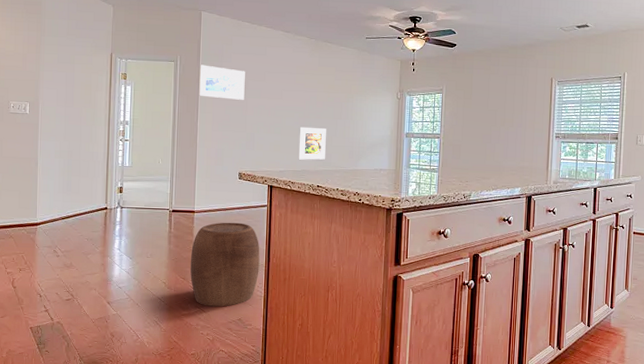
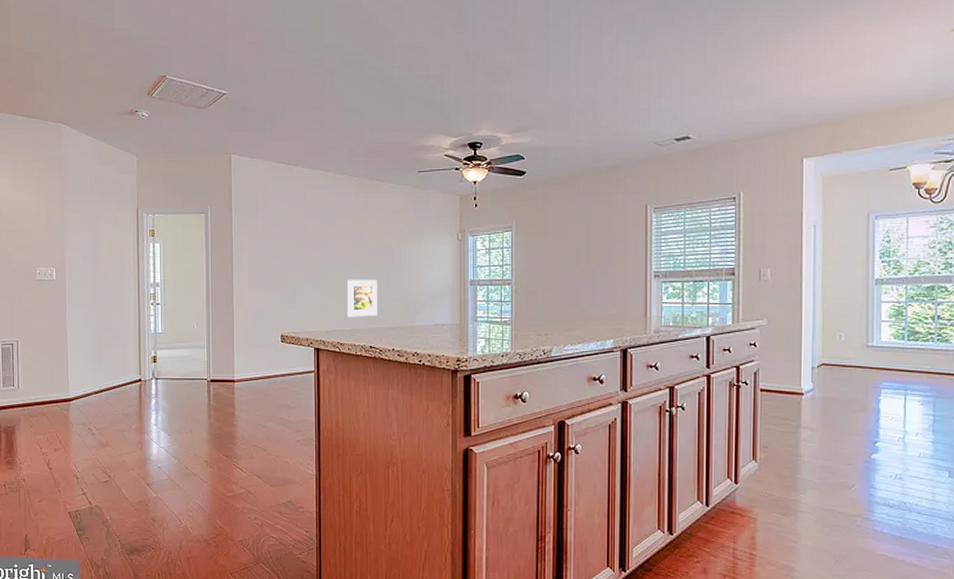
stool: present [190,222,260,307] -> none [233,391,309,488]
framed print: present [199,65,245,100] -> none [232,215,283,252]

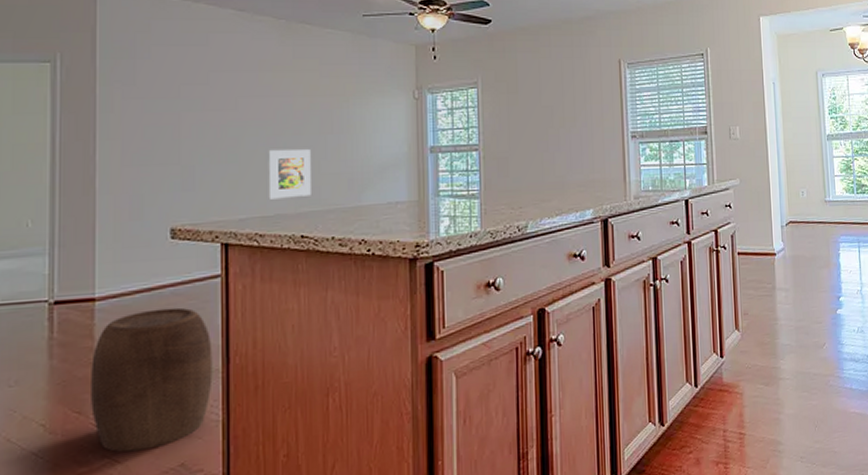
stool: none [233,391,309,488] -> present [91,307,213,452]

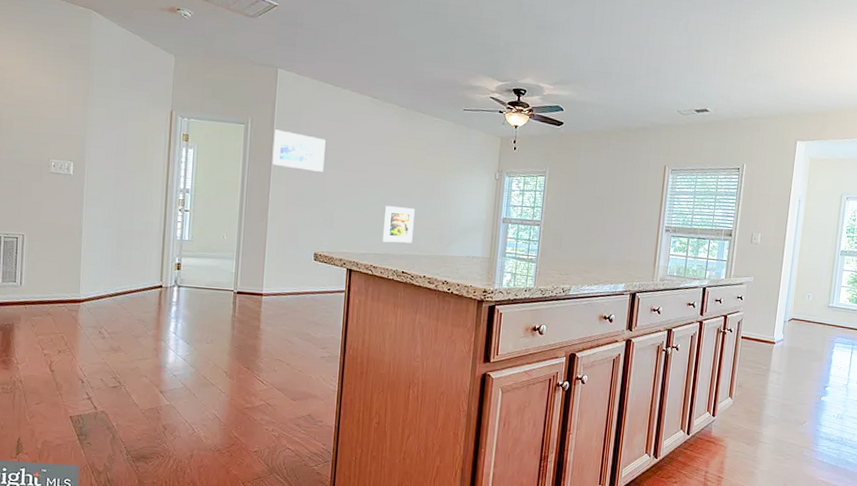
stool: present [91,307,213,452] -> none [255,307,335,401]
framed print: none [96,65,175,116] -> present [272,129,326,172]

